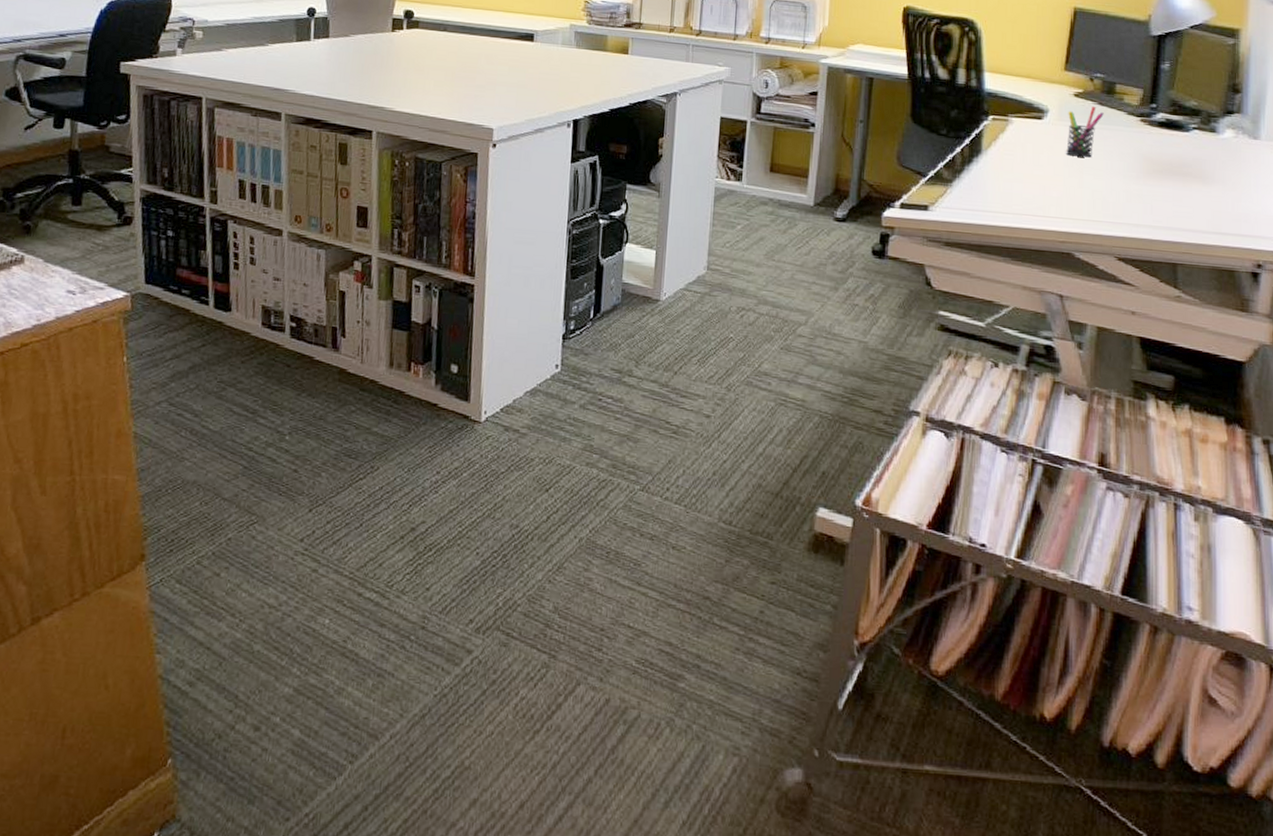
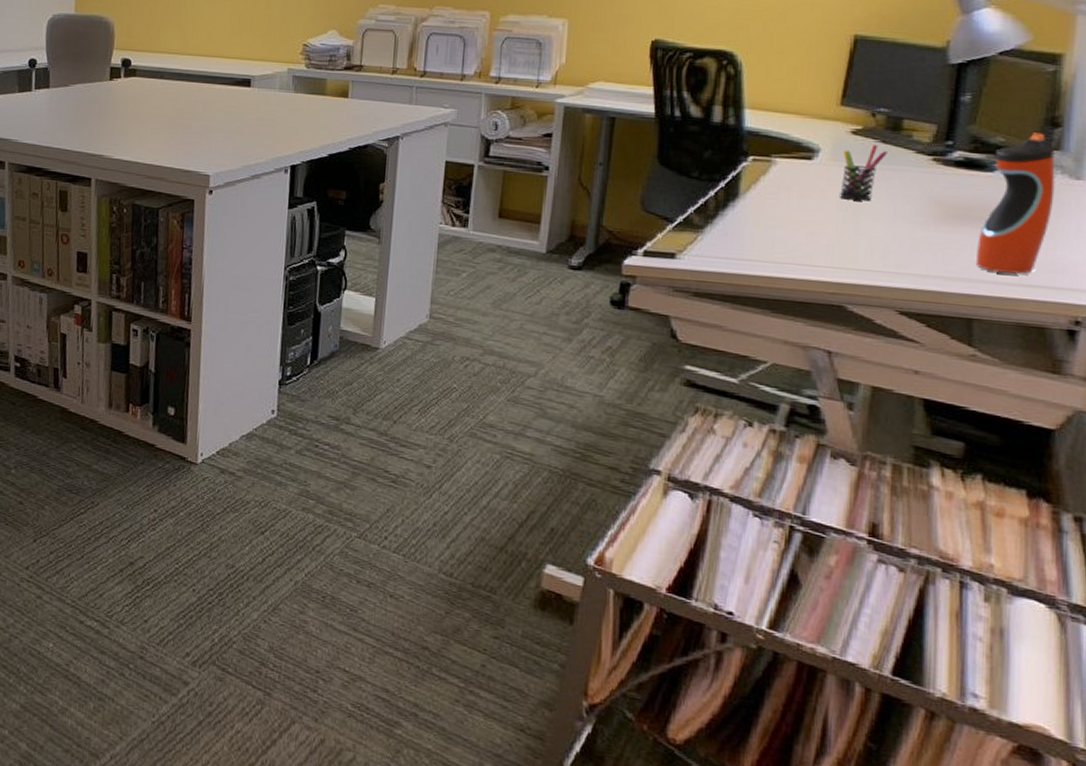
water bottle: none [1179,97,1238,223] -> present [977,132,1055,274]

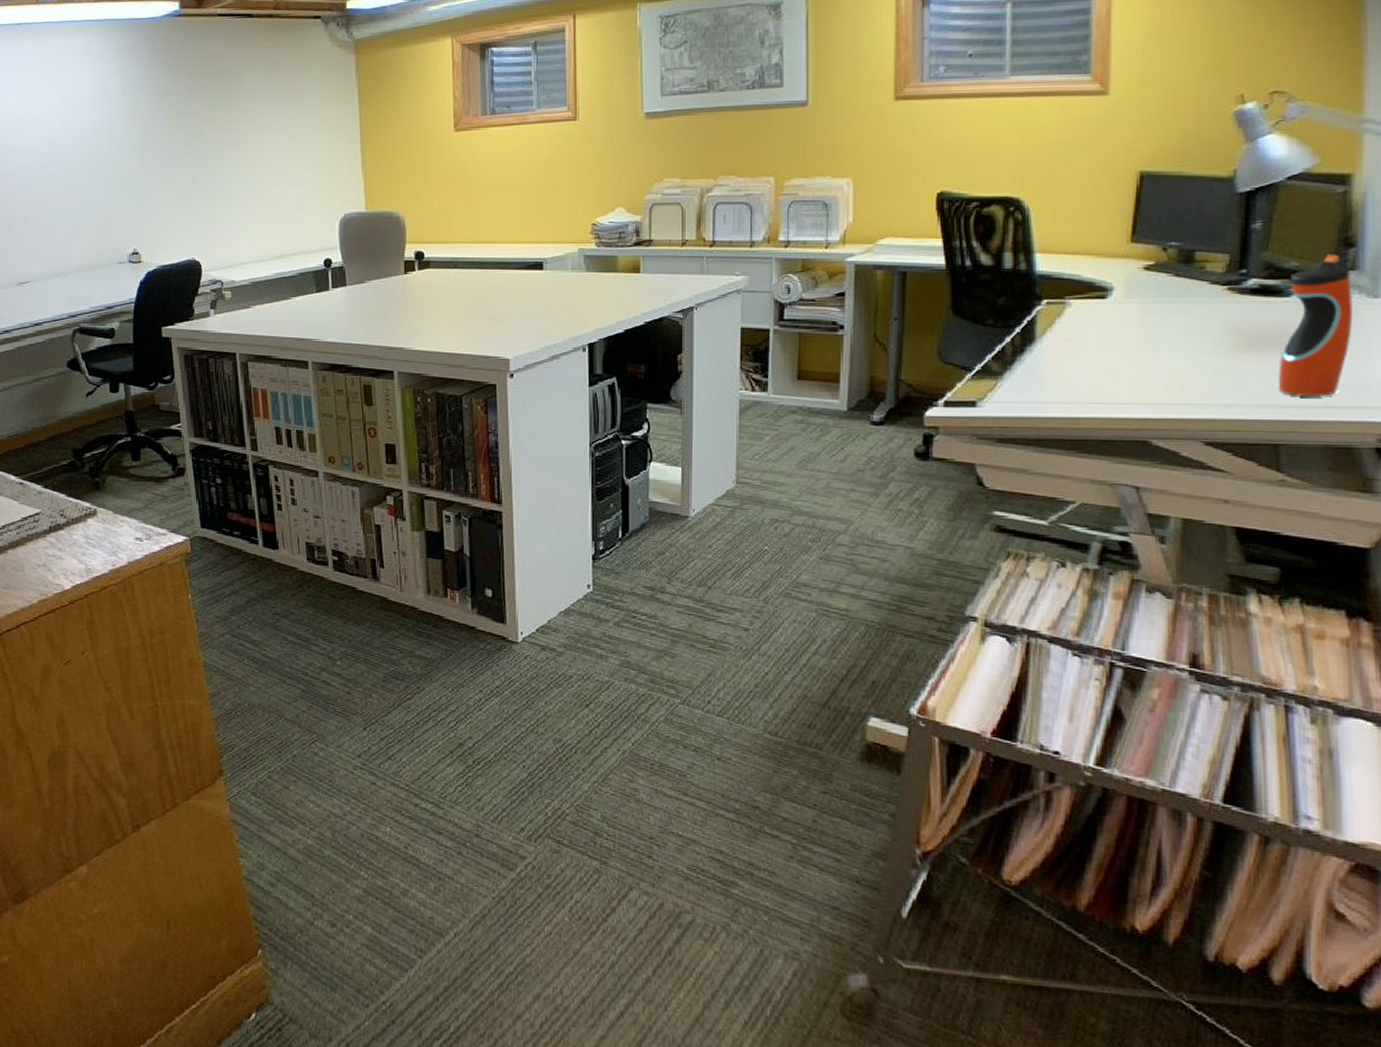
pen holder: present [840,145,887,201] -> none [1137,279,1181,336]

